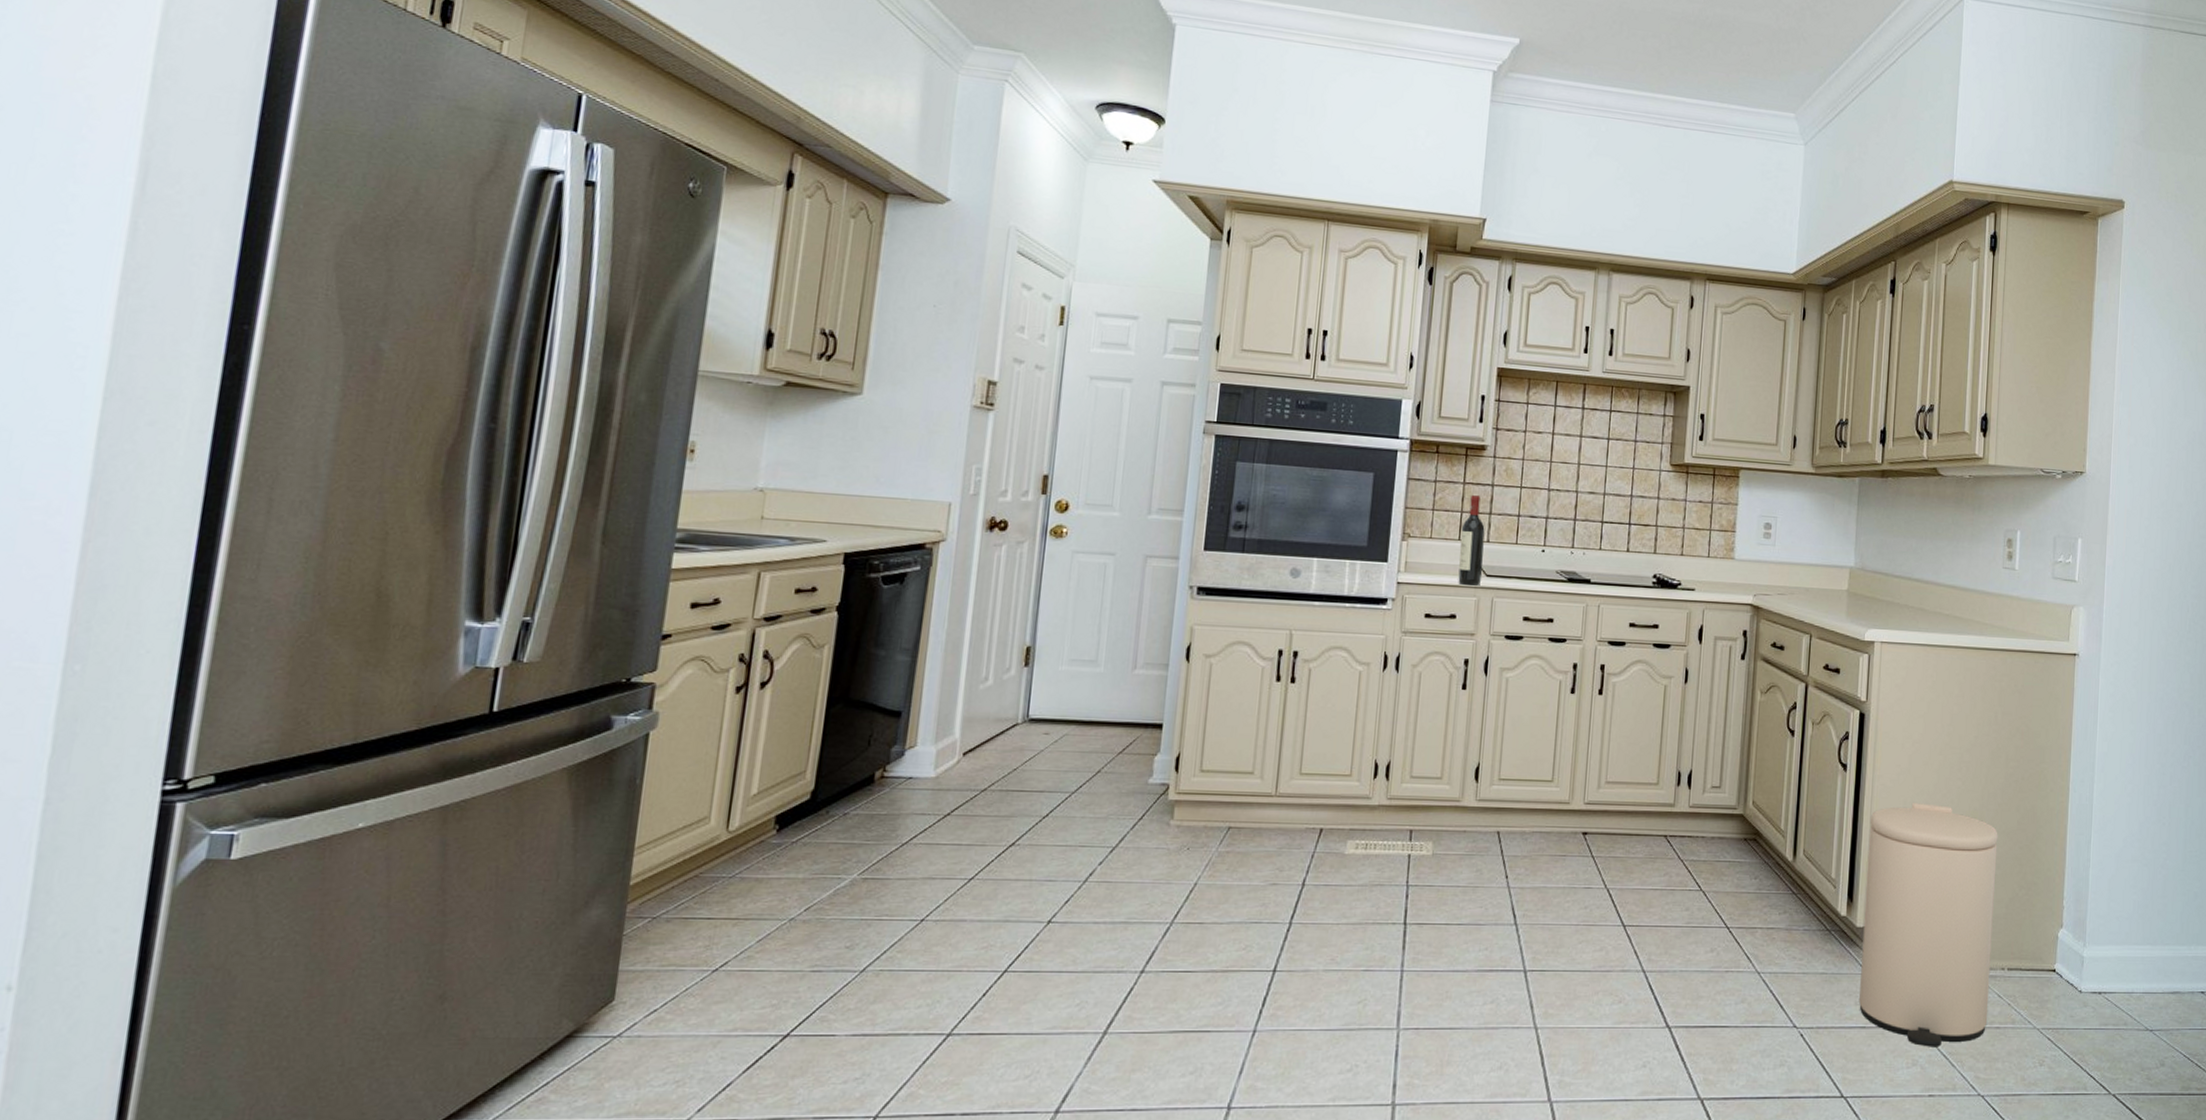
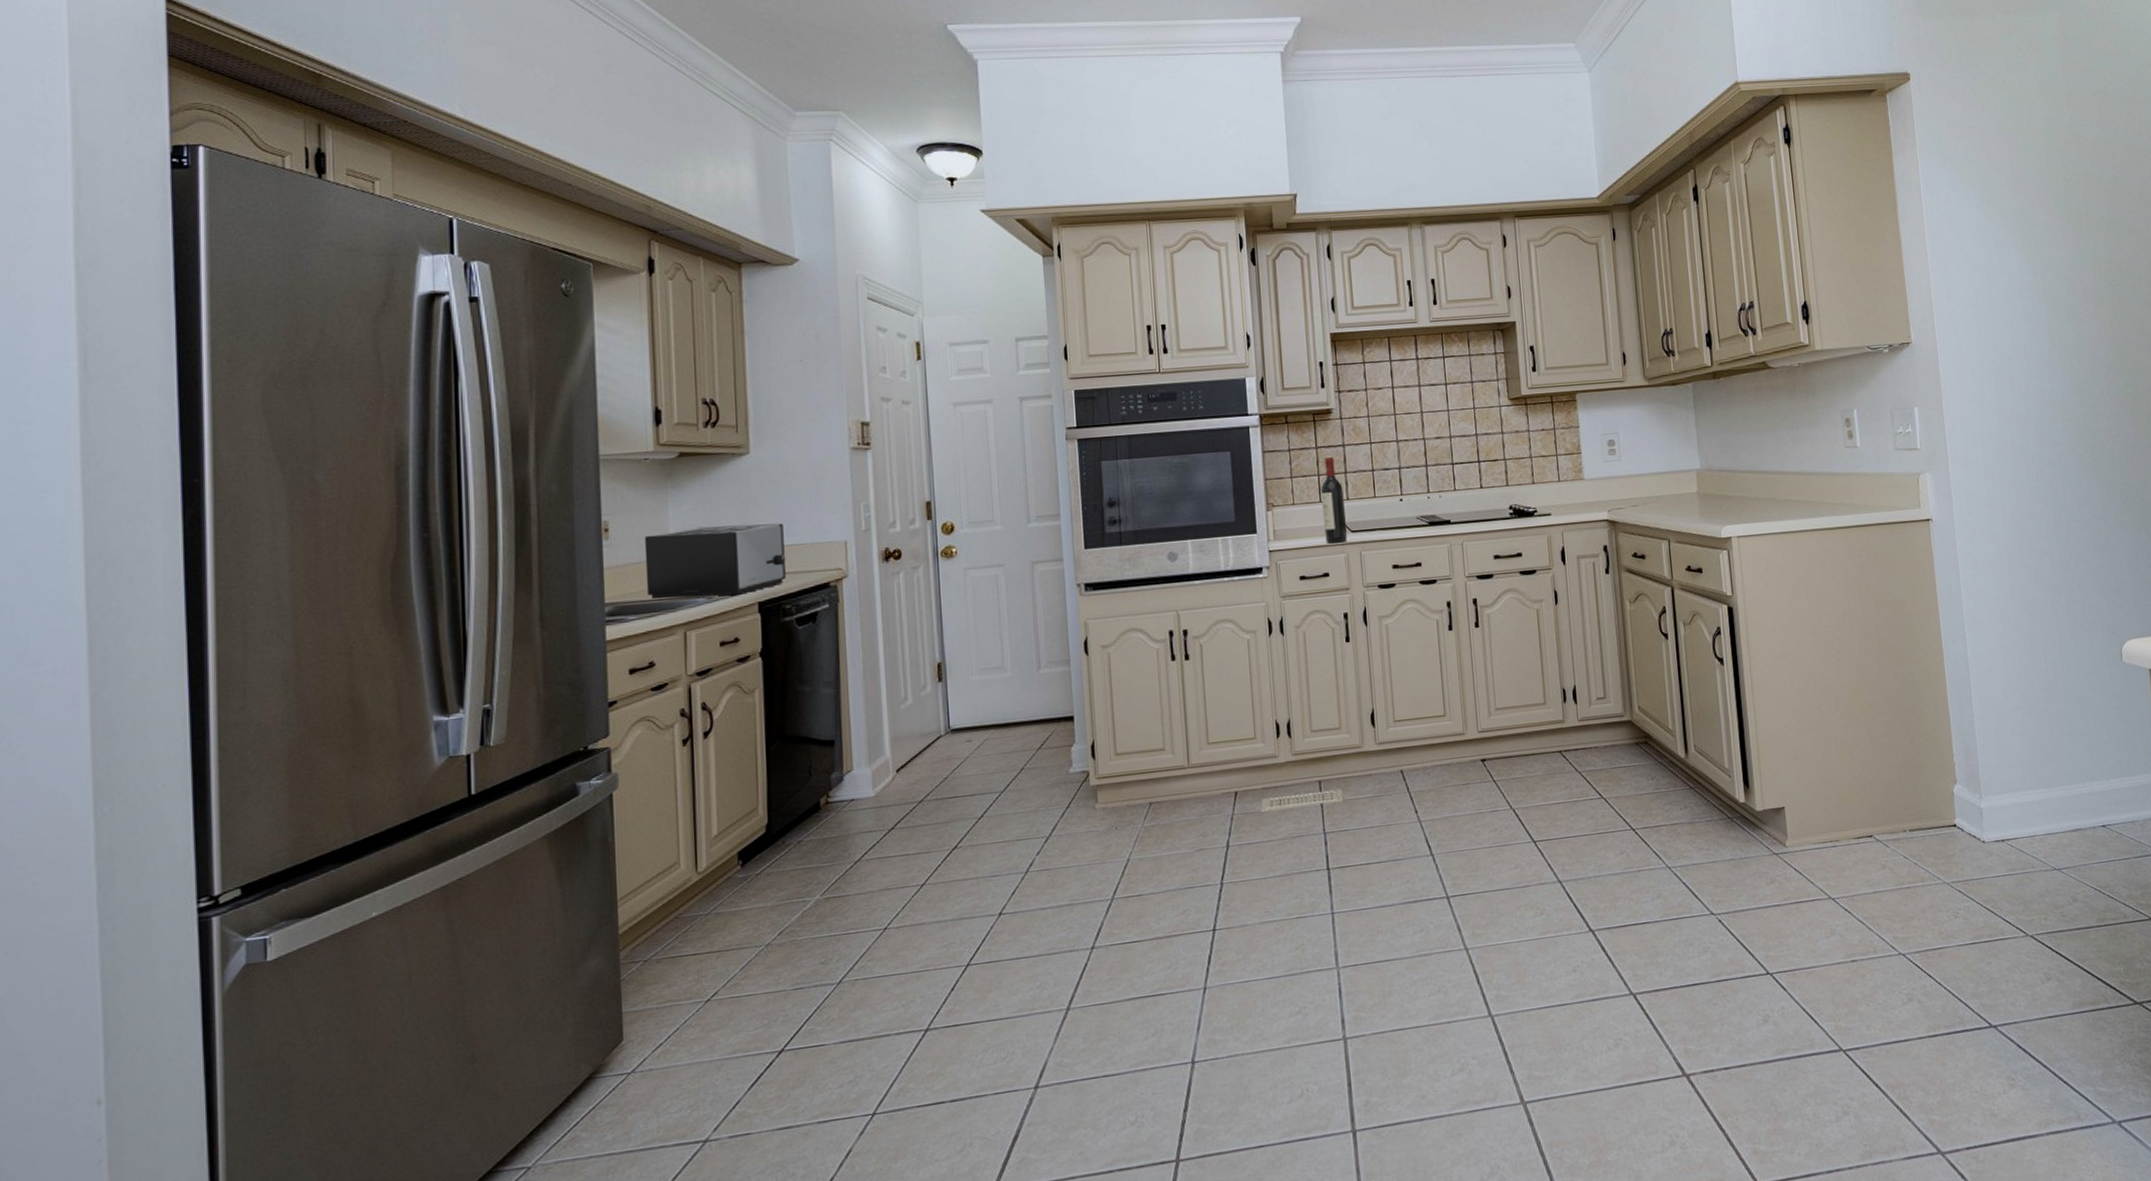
toaster: none [724,463,886,542] -> present [644,523,786,600]
pedal bin: present [1859,802,1998,1047] -> none [1753,683,1898,916]

